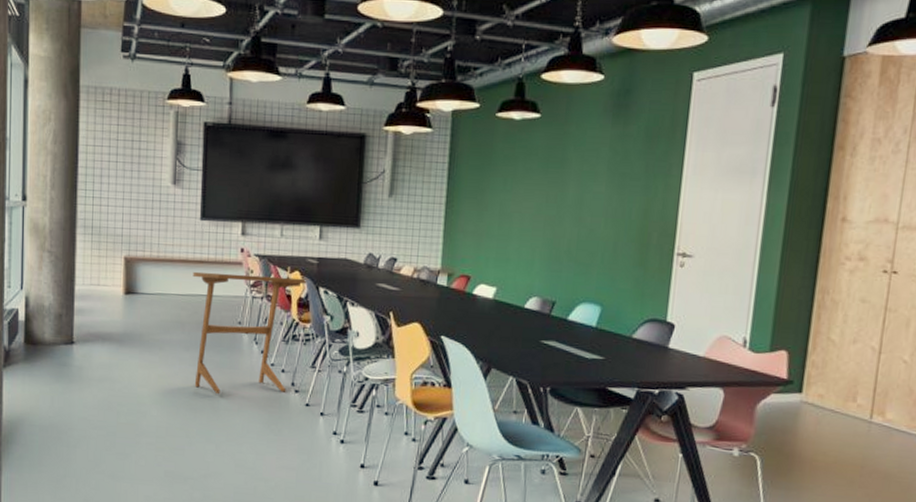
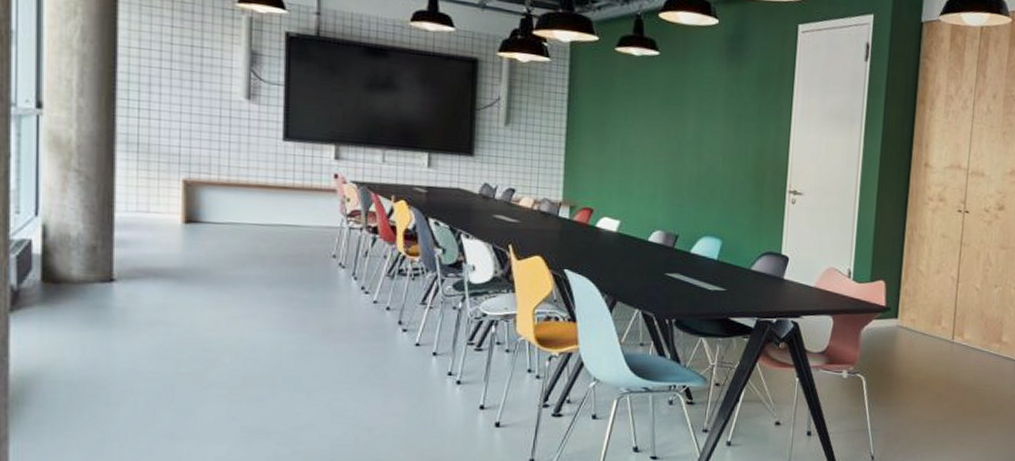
side table: present [193,271,309,394] -> none [274,198,416,335]

